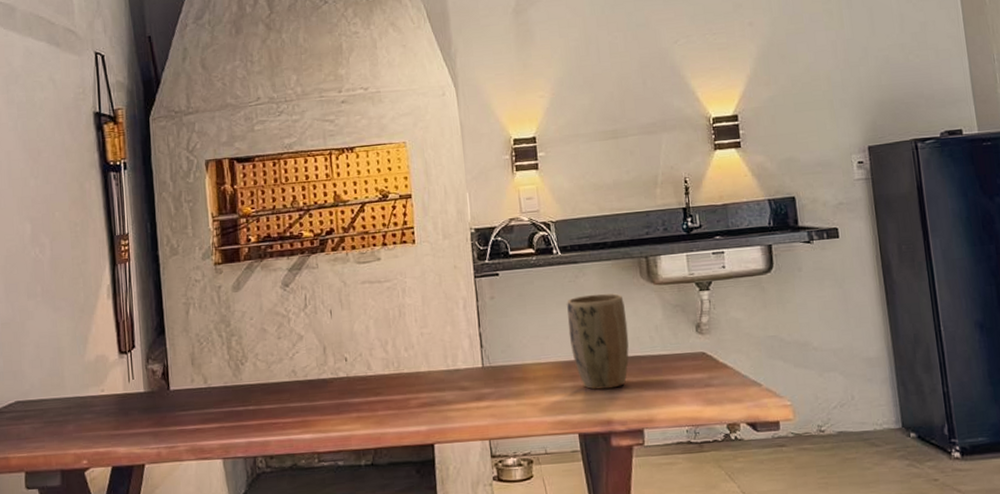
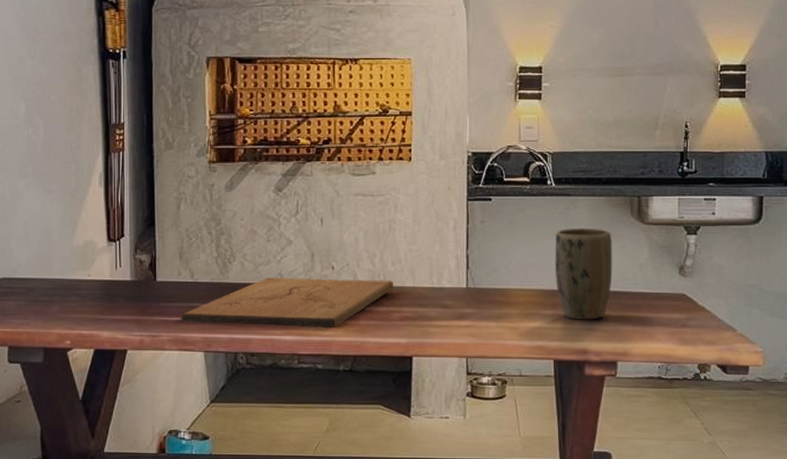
cutting board: none [197,366,410,429] -> present [181,278,394,329]

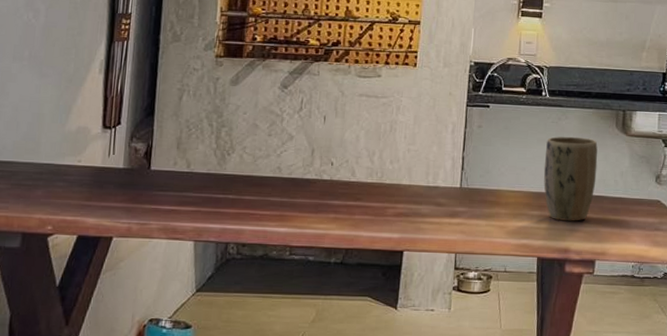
cutting board: present [181,278,394,329] -> none [173,170,391,222]

